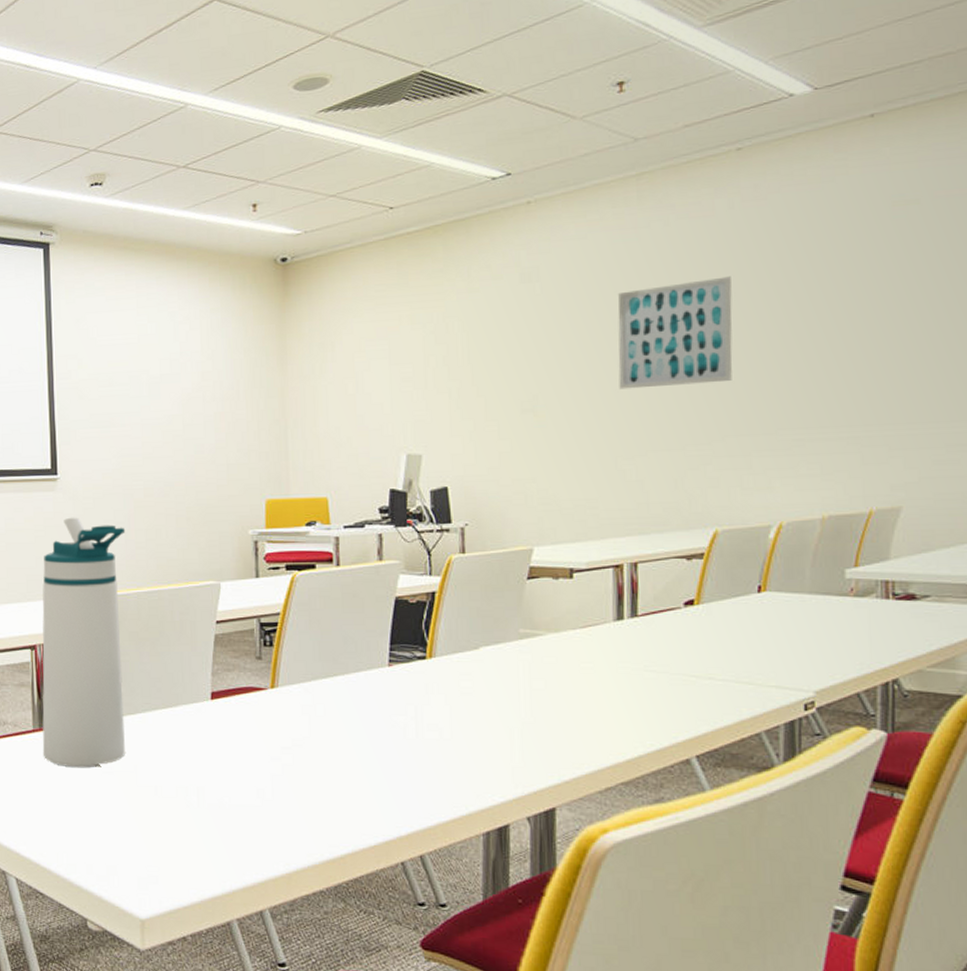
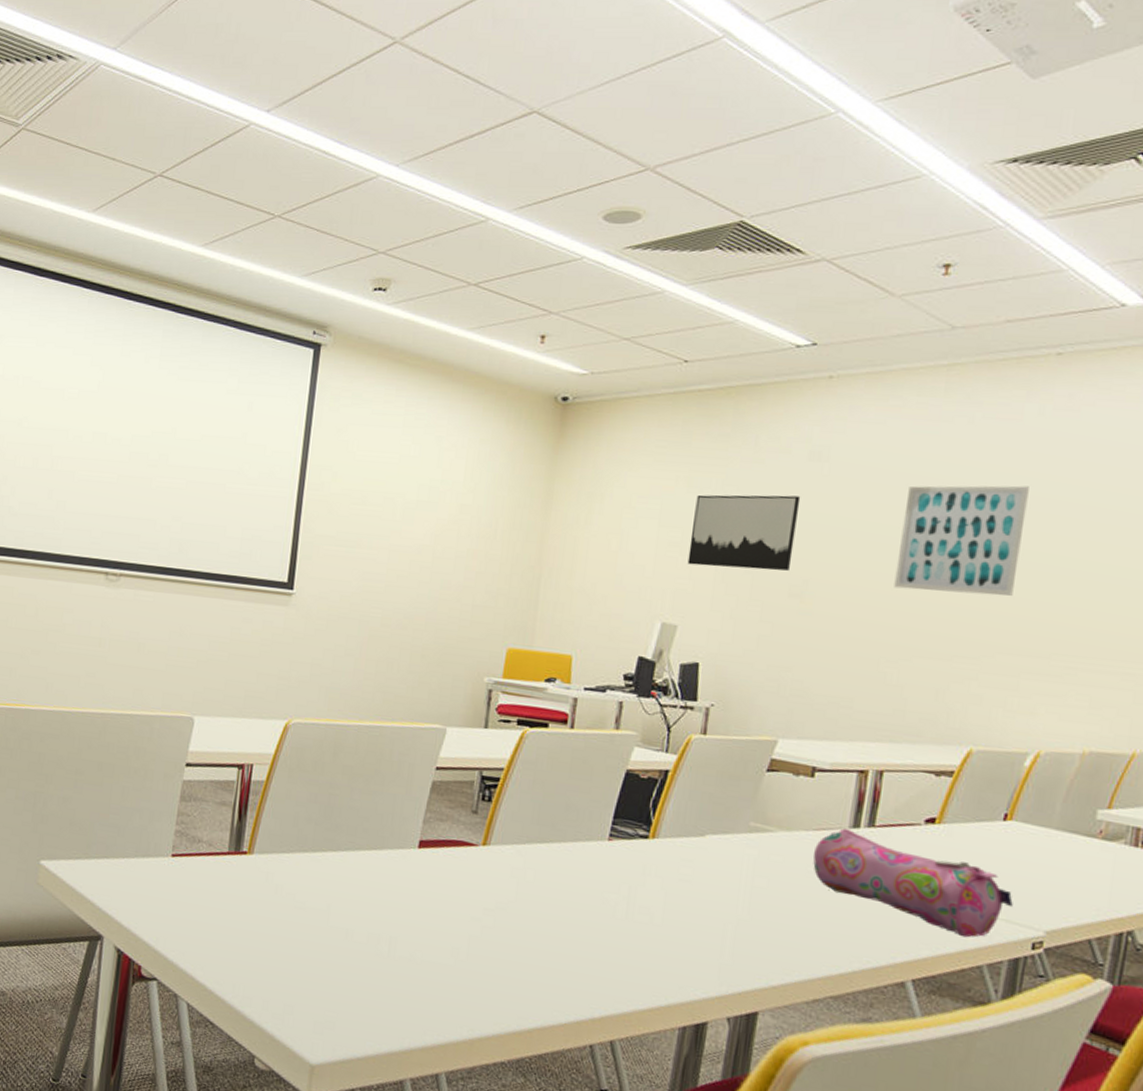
water bottle: present [42,517,126,768] -> none [234,636,356,901]
wall art: none [421,317,520,396] -> present [687,495,801,571]
pencil case: none [584,622,780,708] -> present [813,828,1013,938]

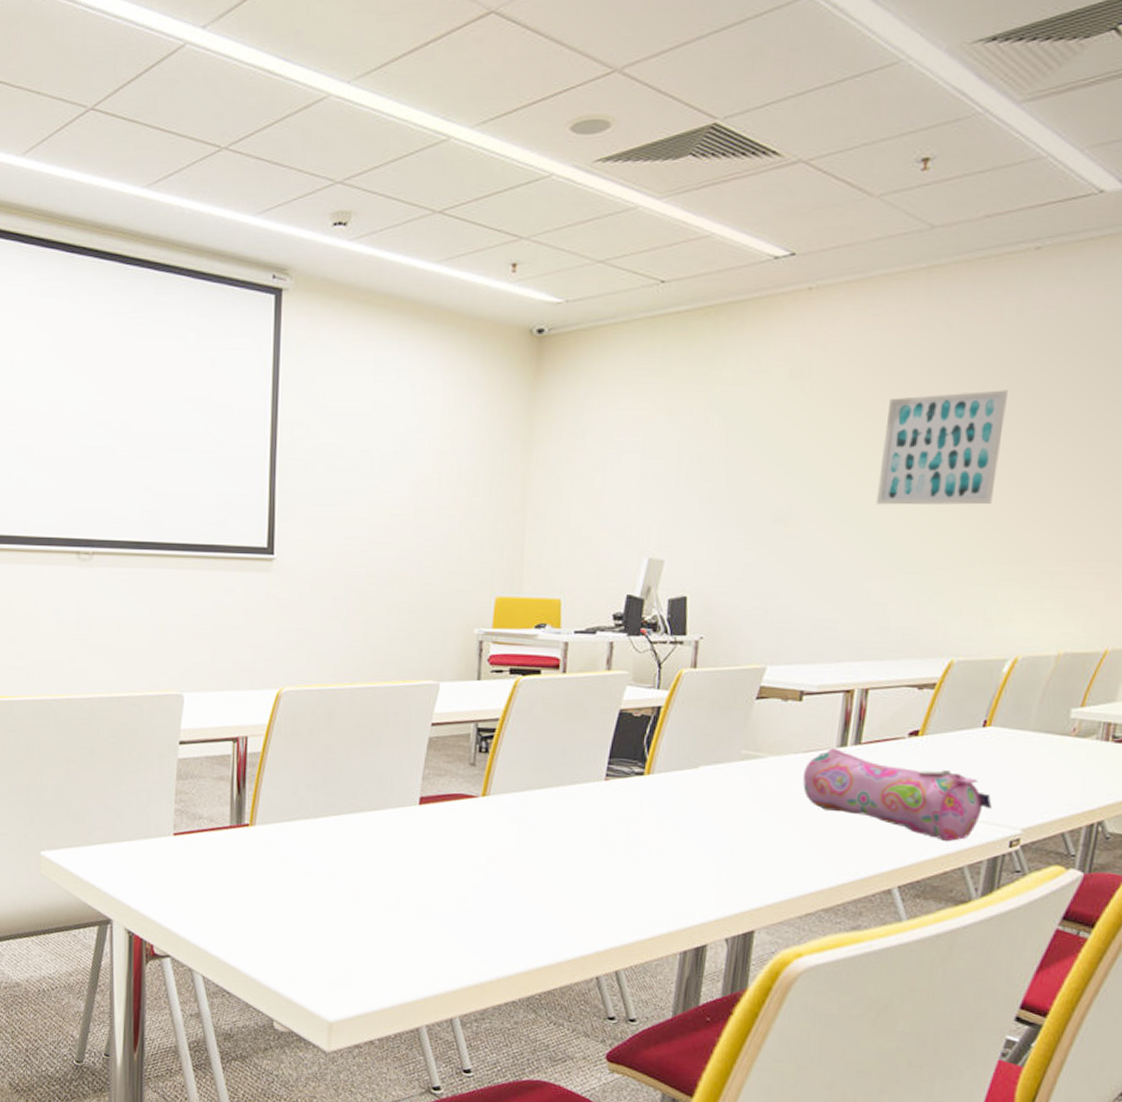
wall art: present [687,495,801,571] -> none [672,417,783,497]

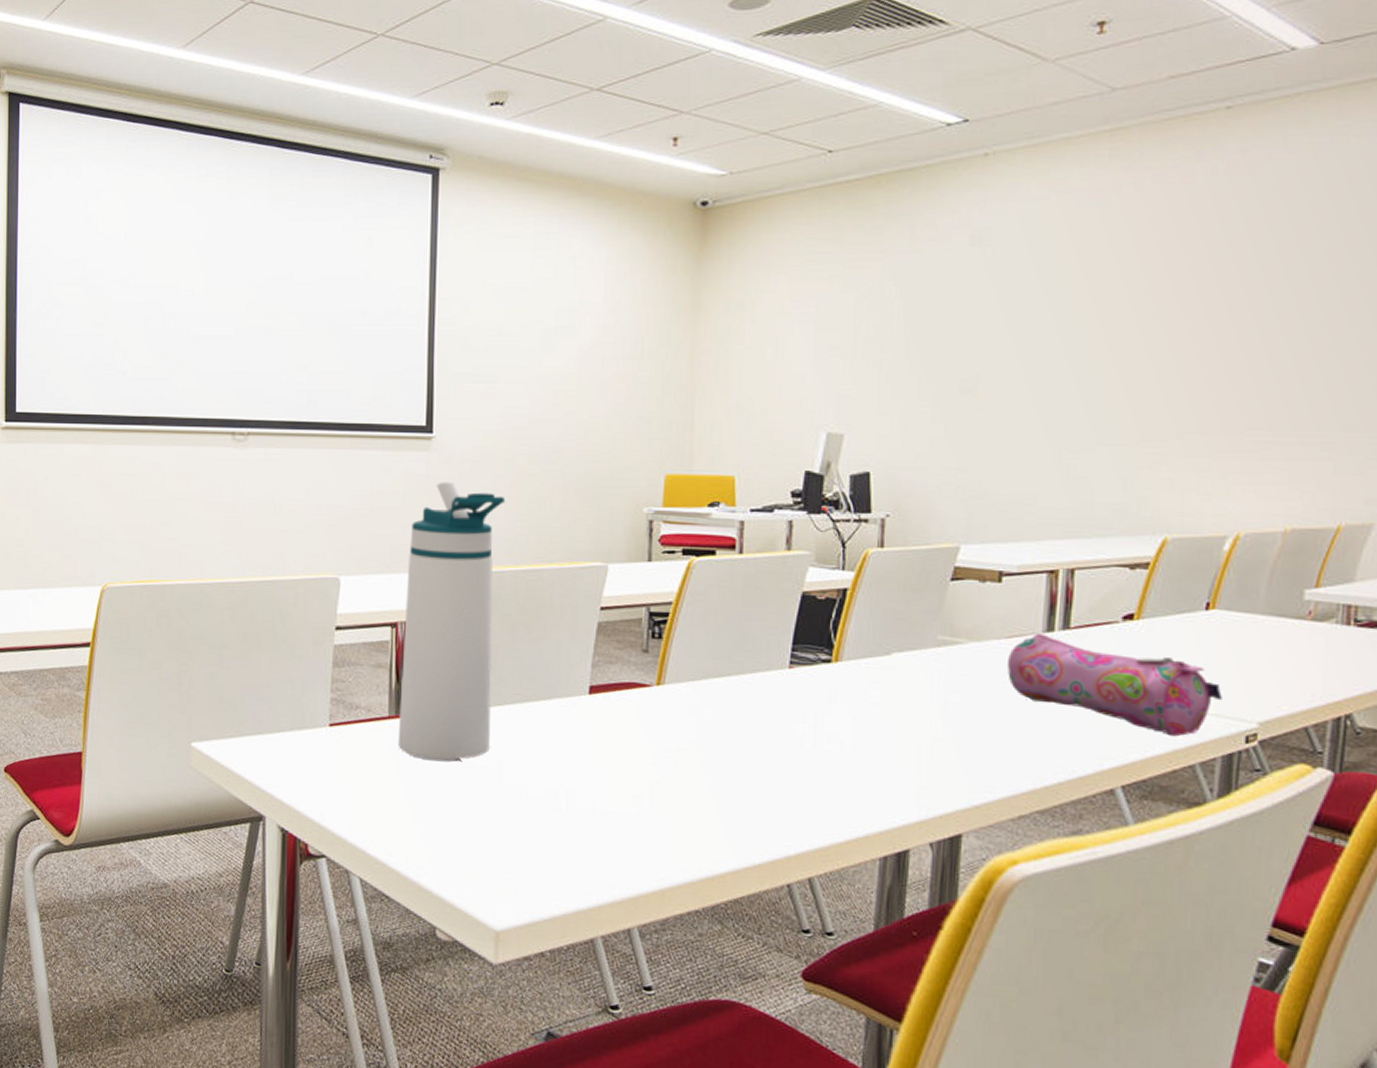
water bottle: none [238,602,343,869] -> present [397,481,506,762]
wall art: present [876,390,1008,505] -> none [1071,252,1207,374]

